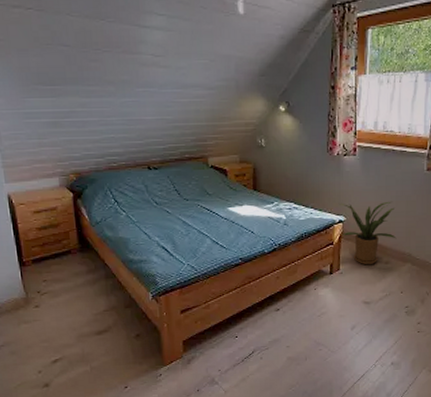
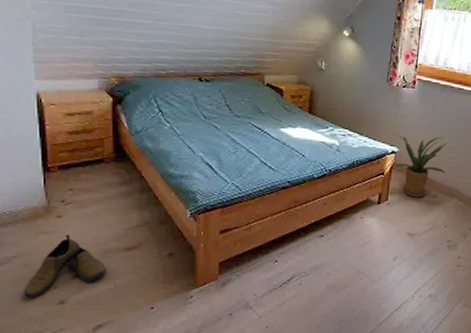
shoe: none [13,322,82,383] -> present [23,234,106,298]

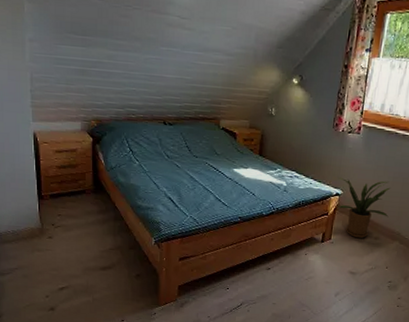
shoe: present [23,234,106,298] -> none [23,252,86,304]

